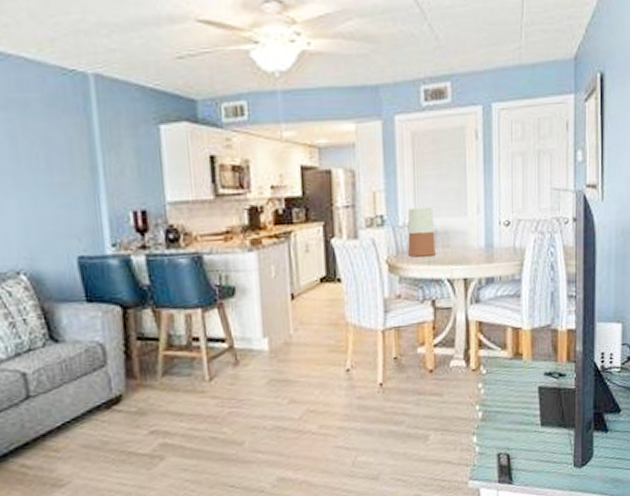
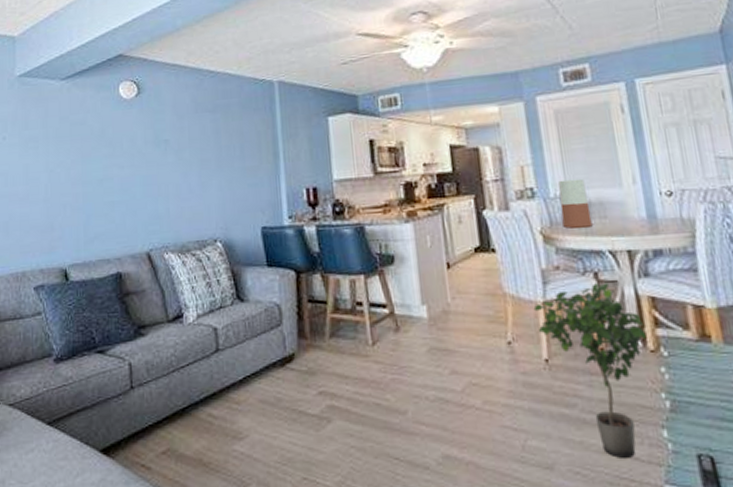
potted plant: none [373,310,470,464] -> present [533,283,647,458]

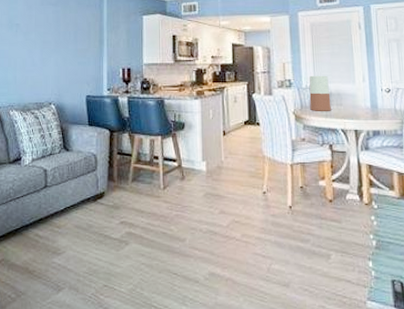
potted plant: present [533,283,647,458] -> none [284,153,363,280]

